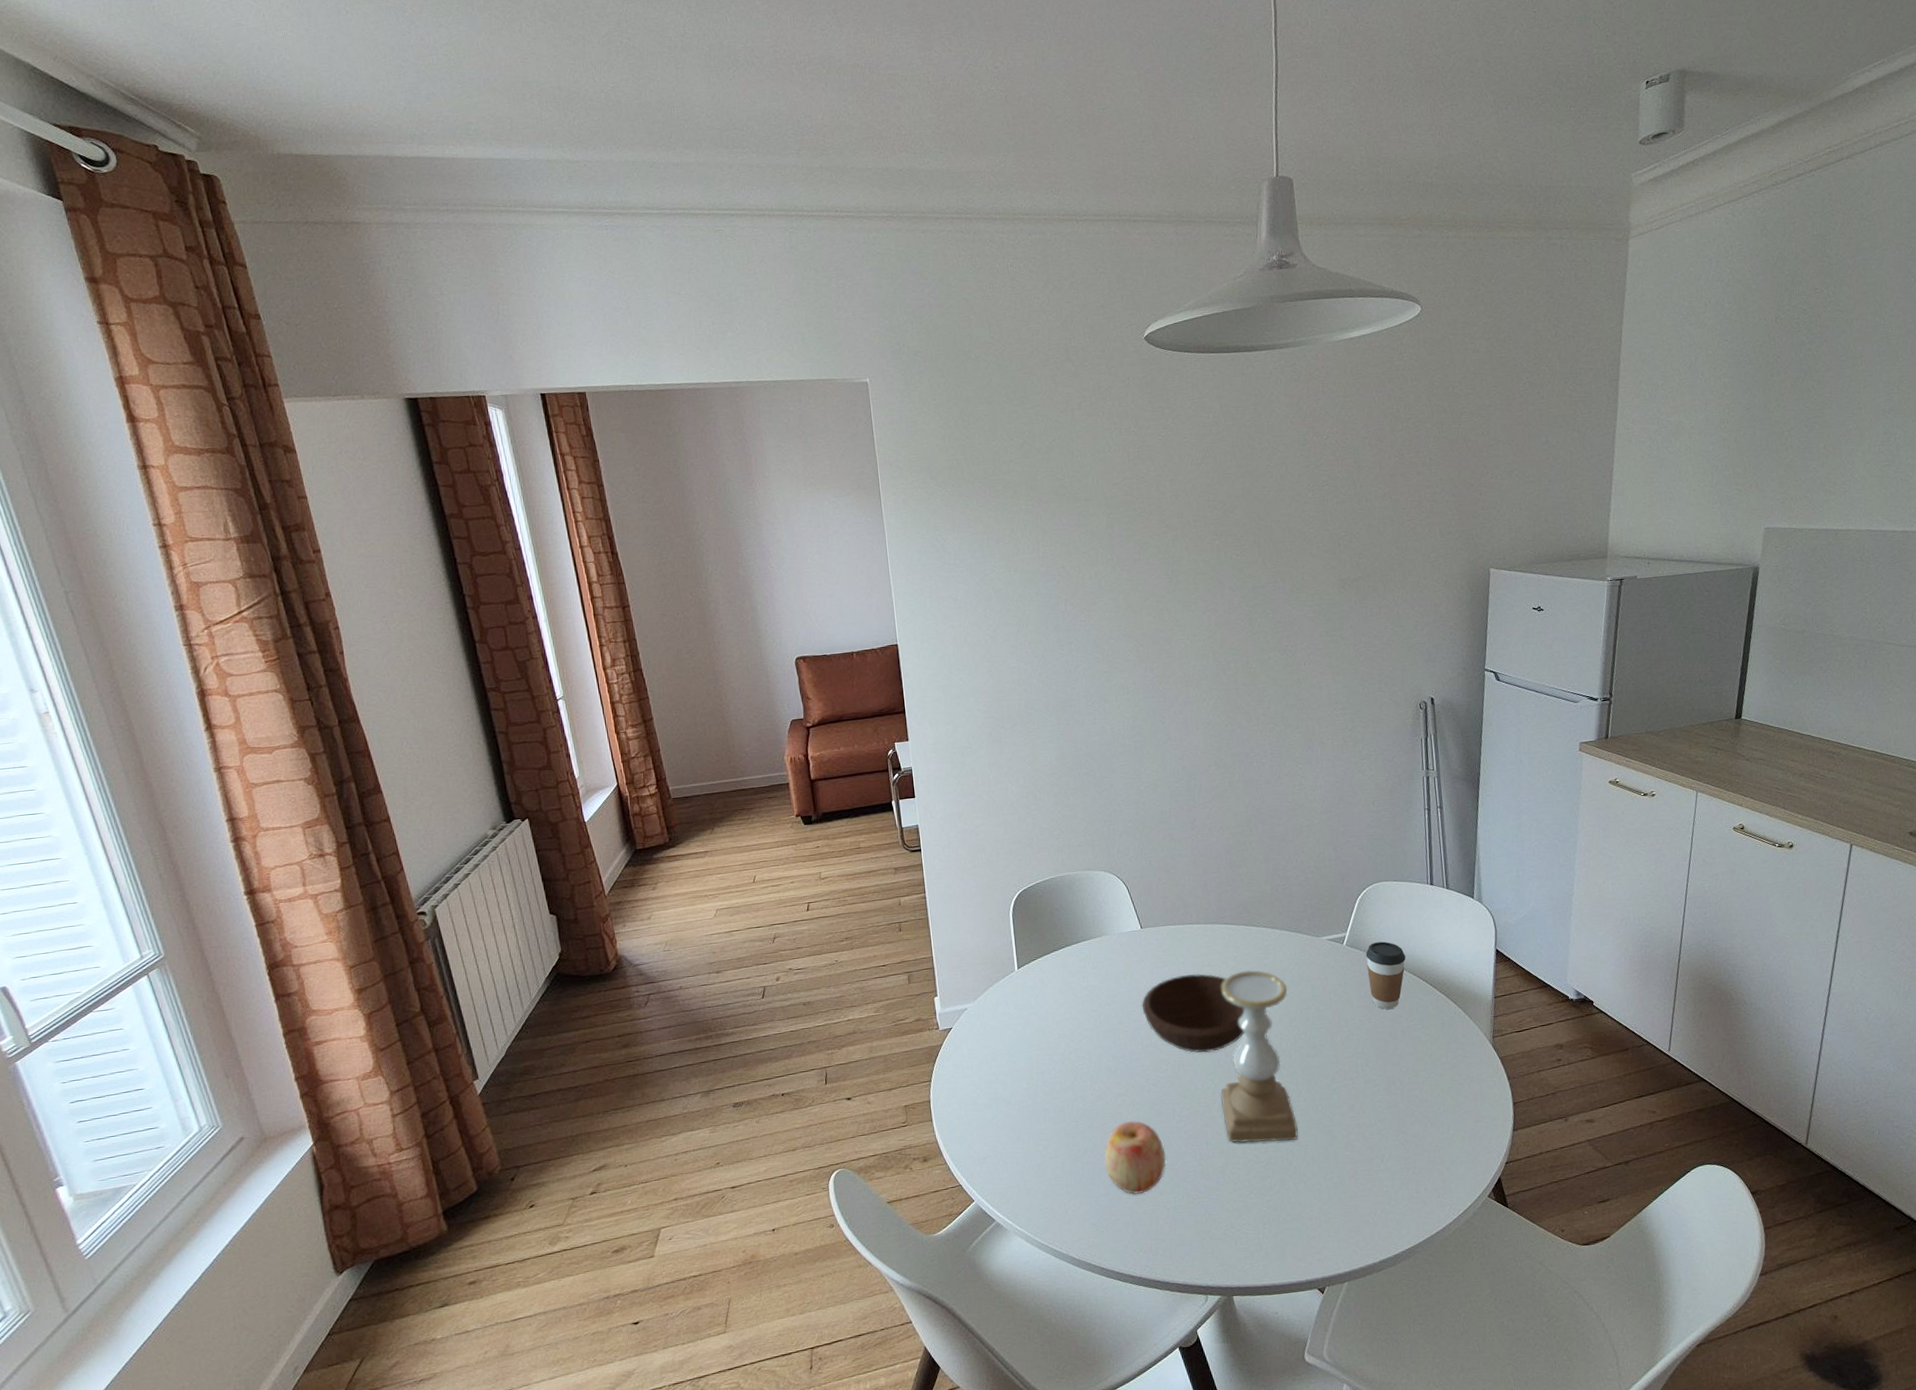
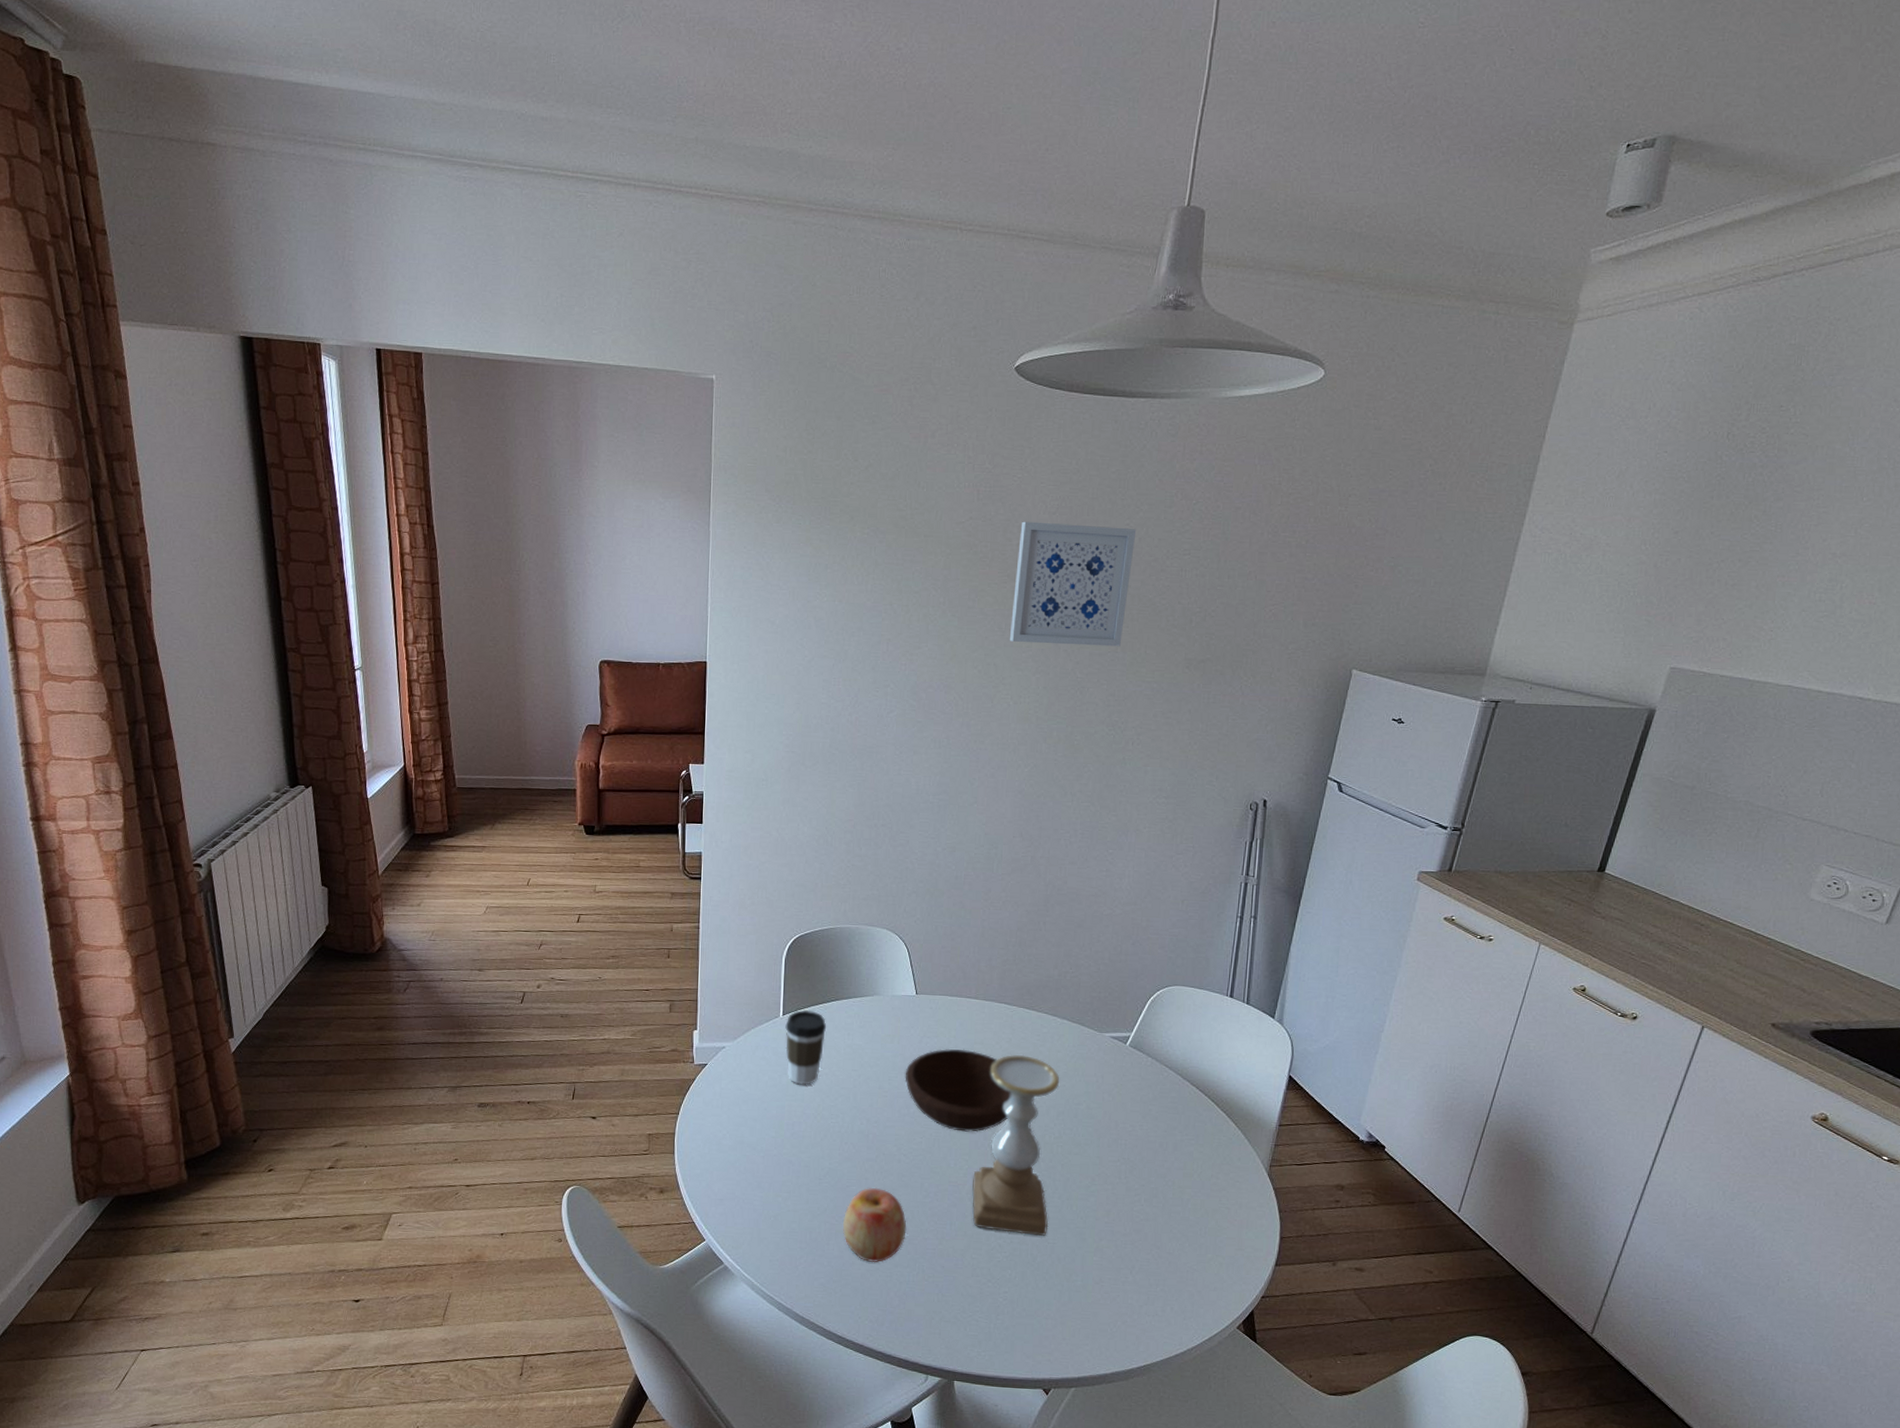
coffee cup: none [1021,960,1062,1034] -> present [785,1009,827,1085]
wall art: none [1171,468,1280,586] -> present [1009,521,1137,647]
coffee cup: present [1365,941,1406,1010] -> none [1147,1048,1191,1120]

